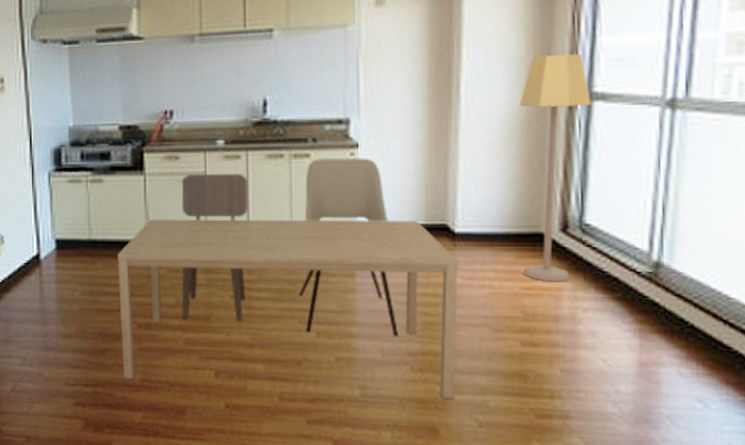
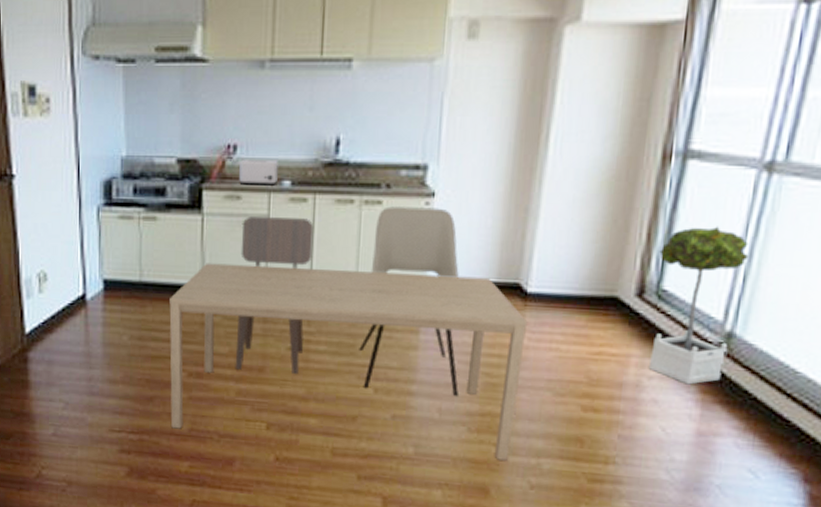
toaster: none [176,122,213,146] -> present [239,159,279,186]
lamp: present [519,54,591,282] -> none [592,106,687,349]
potted tree: none [577,161,665,315] -> present [649,226,749,385]

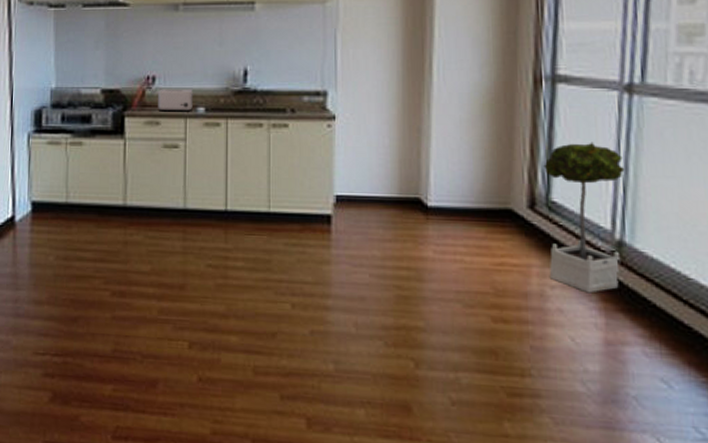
dining table: present [169,263,528,461] -> none [94,184,432,376]
dining chair: present [235,216,314,374] -> none [157,140,228,291]
dining chair: present [359,206,459,396] -> none [275,129,372,310]

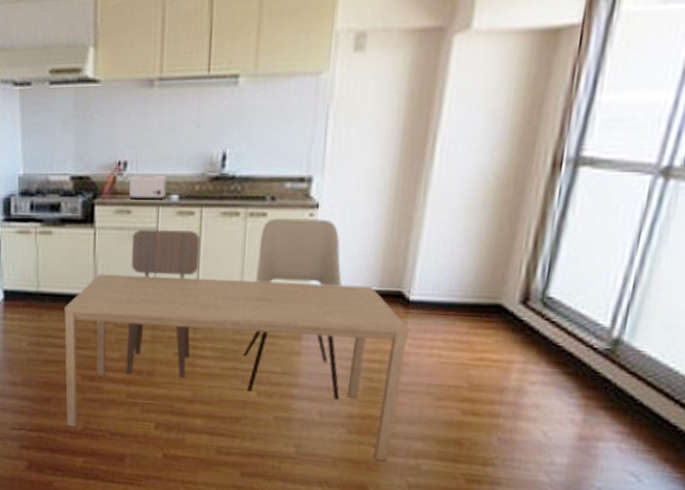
dining table: none [94,184,432,376] -> present [64,274,410,461]
dining chair: none [157,140,228,291] -> present [125,230,201,378]
dining chair: none [275,129,372,310] -> present [243,218,342,399]
potted tree: present [543,142,625,294] -> none [532,233,641,390]

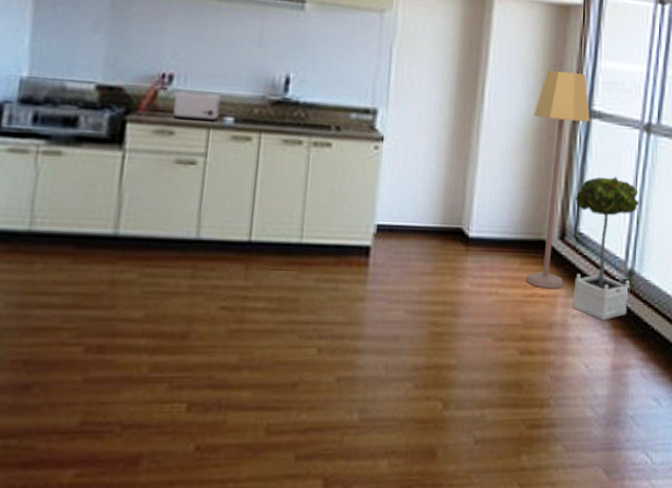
dining table: present [64,274,410,461] -> none [54,208,470,425]
dining chair: present [125,230,201,378] -> none [151,155,258,340]
dining chair: present [243,218,342,399] -> none [302,149,406,350]
lamp: none [474,113,578,355] -> present [525,70,590,289]
potted tree: none [532,233,641,390] -> present [573,176,639,321]

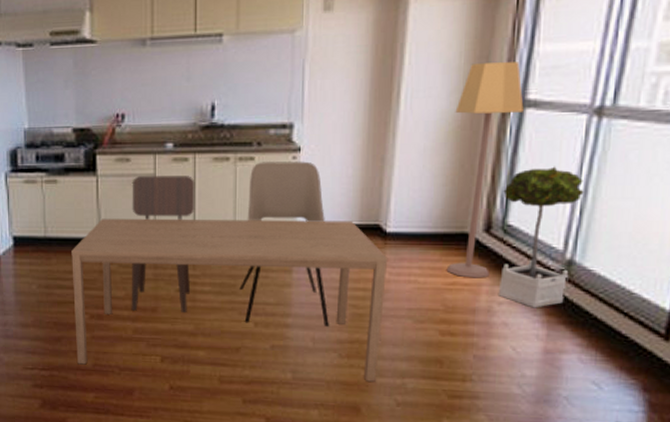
dining table: none [54,208,470,425] -> present [71,218,388,382]
dining chair: none [151,155,258,340] -> present [131,176,195,312]
toaster: present [173,91,222,122] -> none [128,125,163,149]
dining chair: none [302,149,406,350] -> present [239,161,329,326]

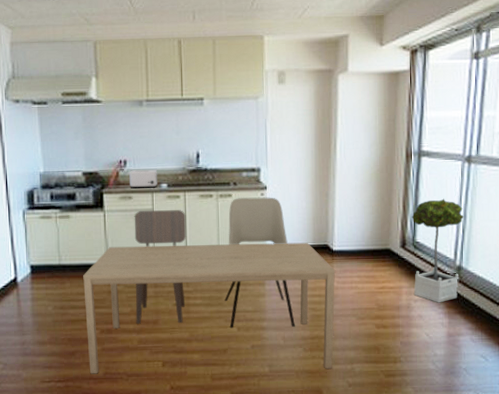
toaster: none [128,125,163,149] -> present [129,169,158,189]
lamp: present [446,62,524,278] -> none [375,124,420,283]

